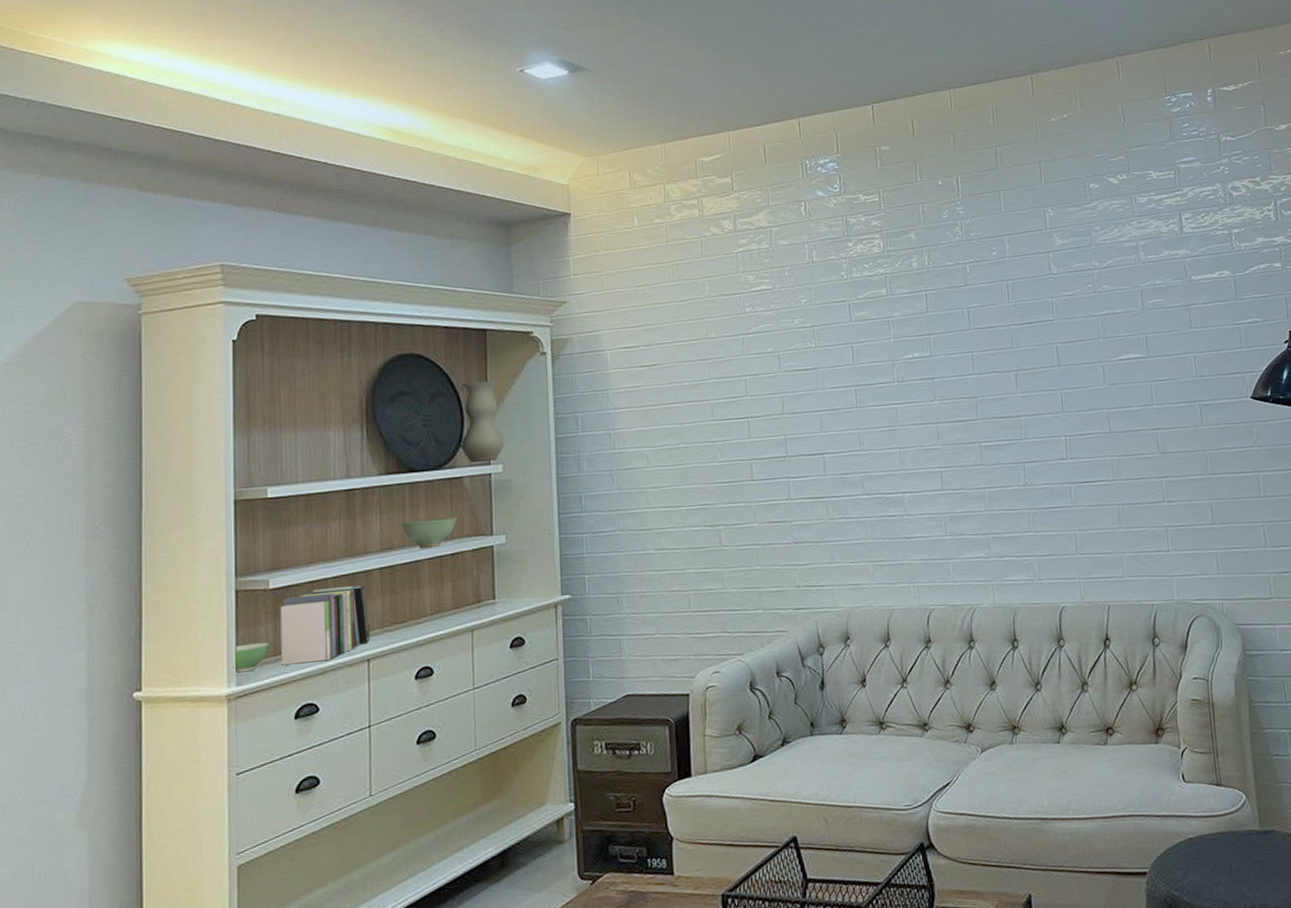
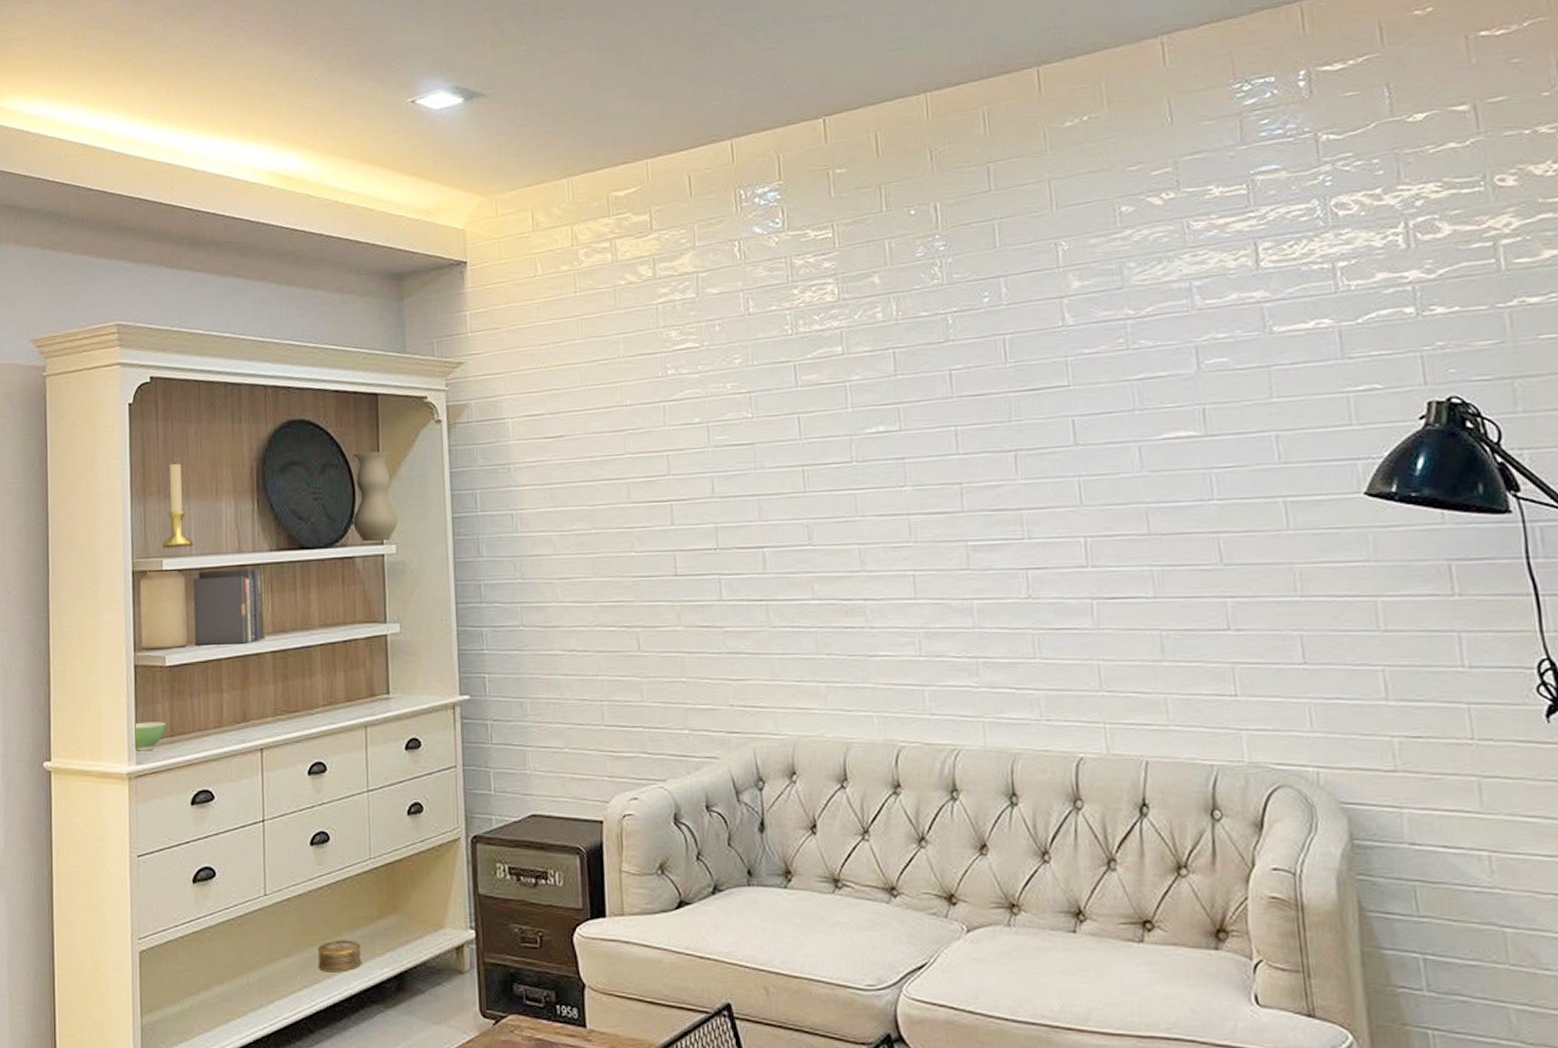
candle: none [242,496,292,574] -> present [139,568,187,649]
candle holder: none [267,395,299,477] -> present [162,462,193,548]
books: present [280,585,371,666] -> none [176,668,264,748]
books: none [299,491,374,568] -> present [193,568,266,646]
bowl: present [401,517,457,548] -> none [292,600,350,632]
decorative box: none [422,826,467,860] -> present [317,940,362,973]

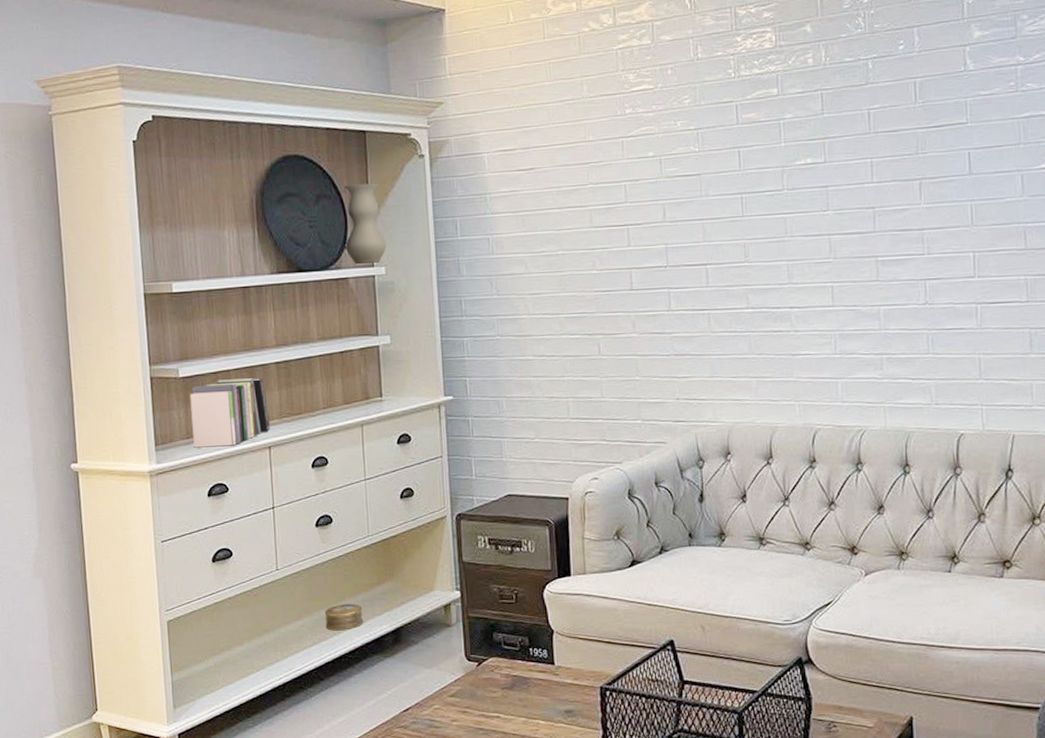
bowl: present [132,721,168,751] -> none [152,426,184,452]
candle: present [139,568,187,649] -> none [151,291,198,363]
candle holder: present [162,462,193,548] -> none [170,194,199,273]
books: none [176,668,264,748] -> present [190,378,271,448]
books: present [193,568,266,646] -> none [200,289,270,359]

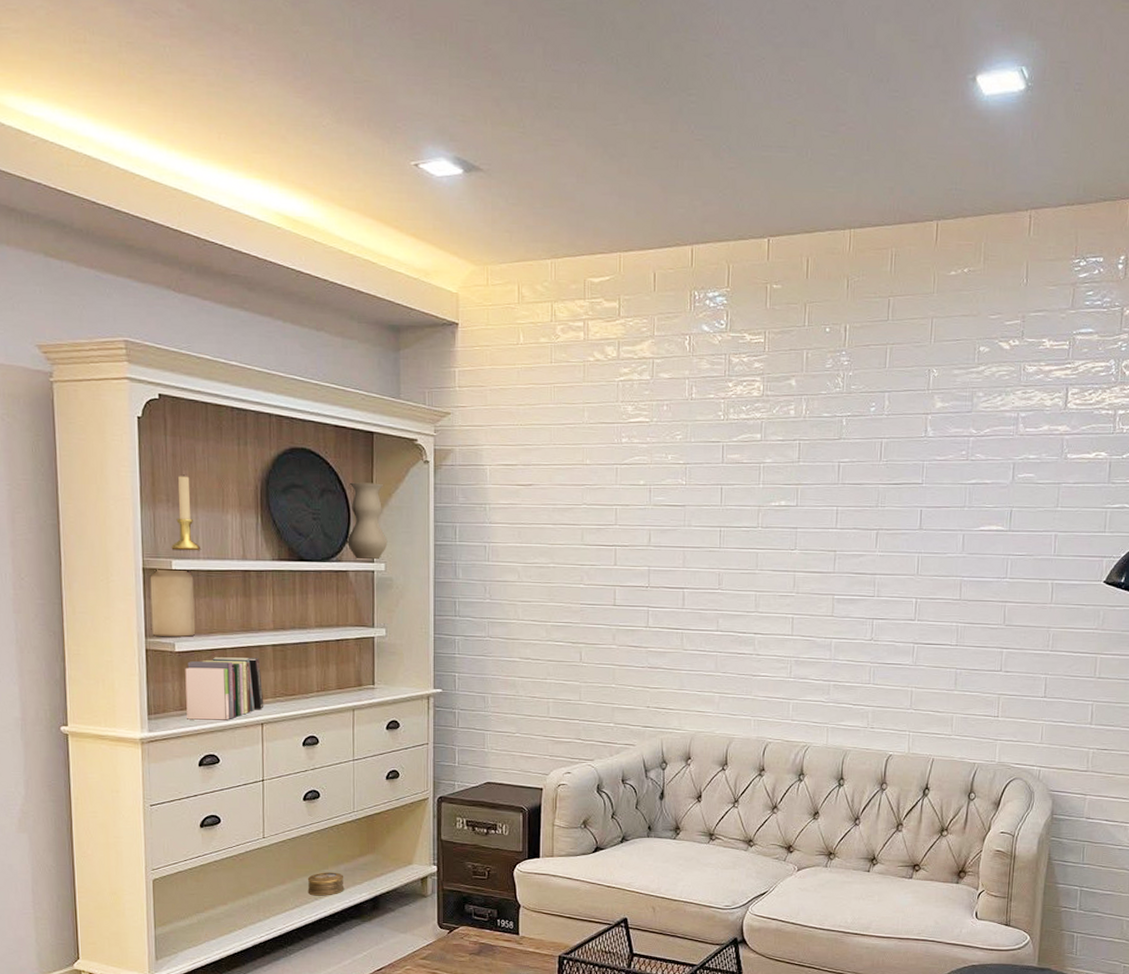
candle: none [151,291,198,363] -> present [150,568,195,637]
candle holder: none [170,194,199,273] -> present [171,474,200,551]

